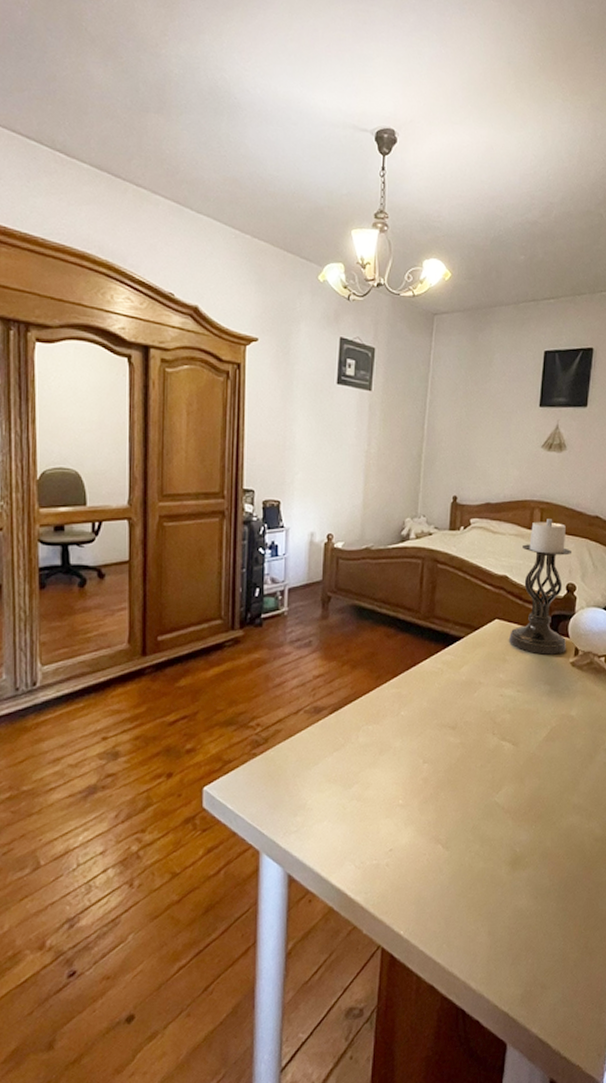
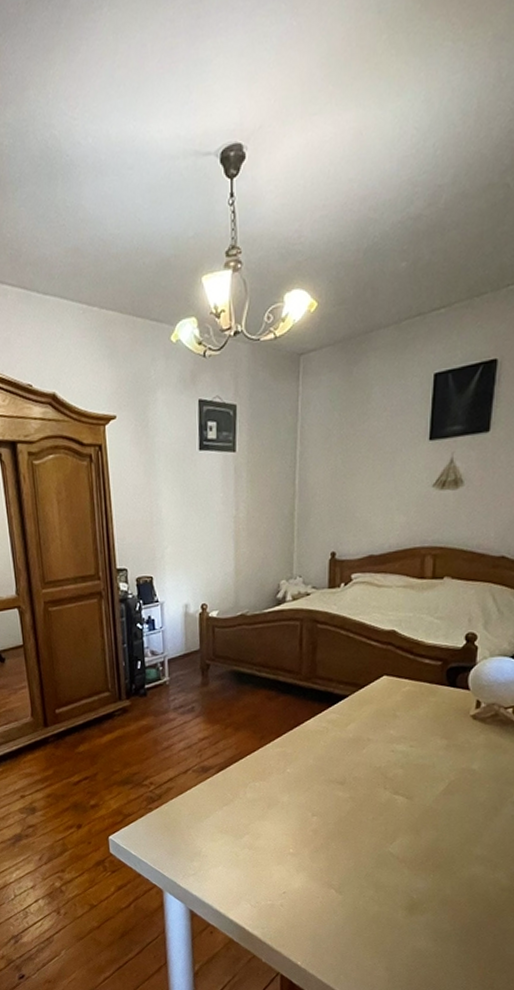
candle holder: present [508,519,571,655] -> none [398,565,471,709]

